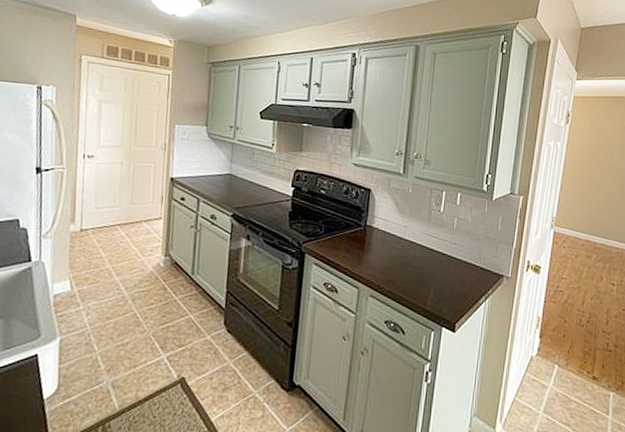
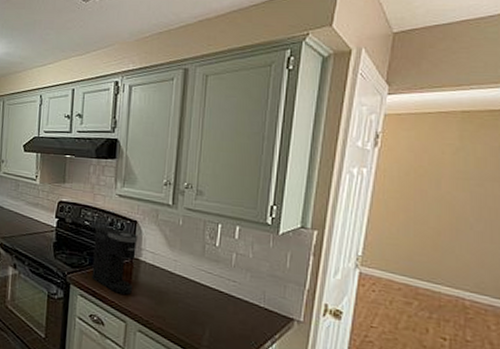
coffee maker: none [326,195,372,261] -> present [91,227,138,295]

